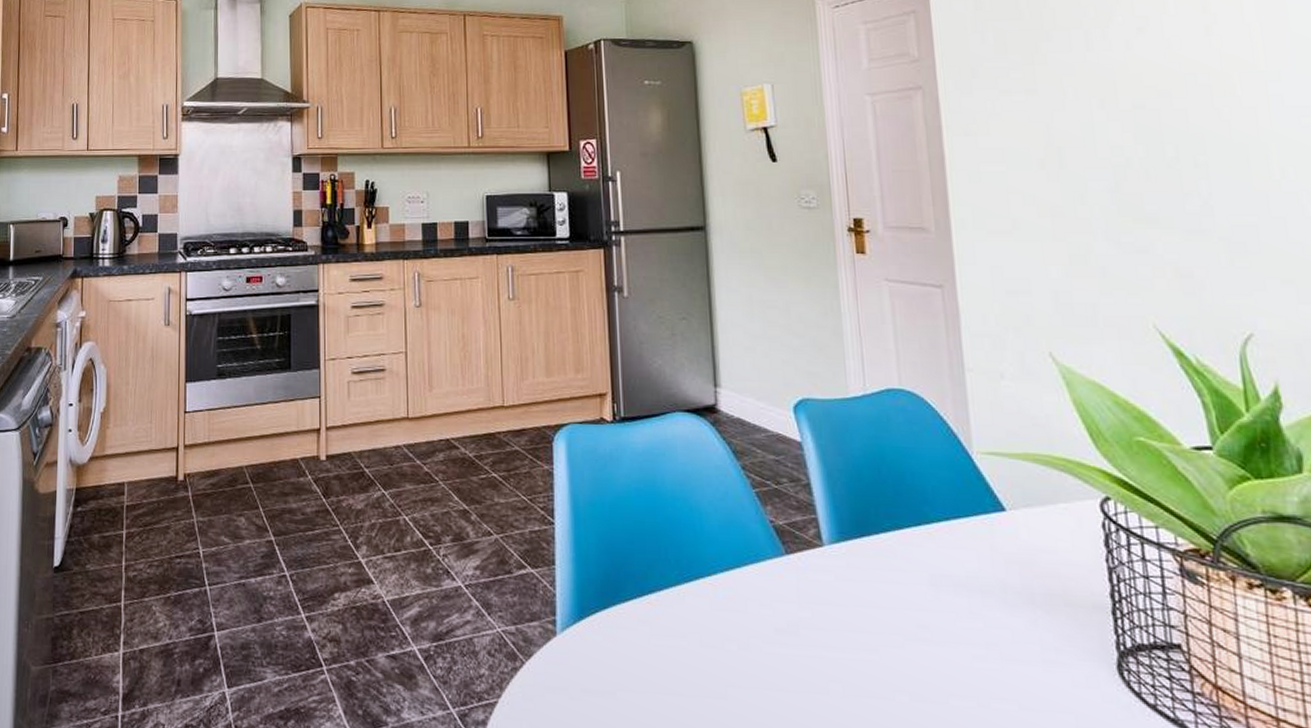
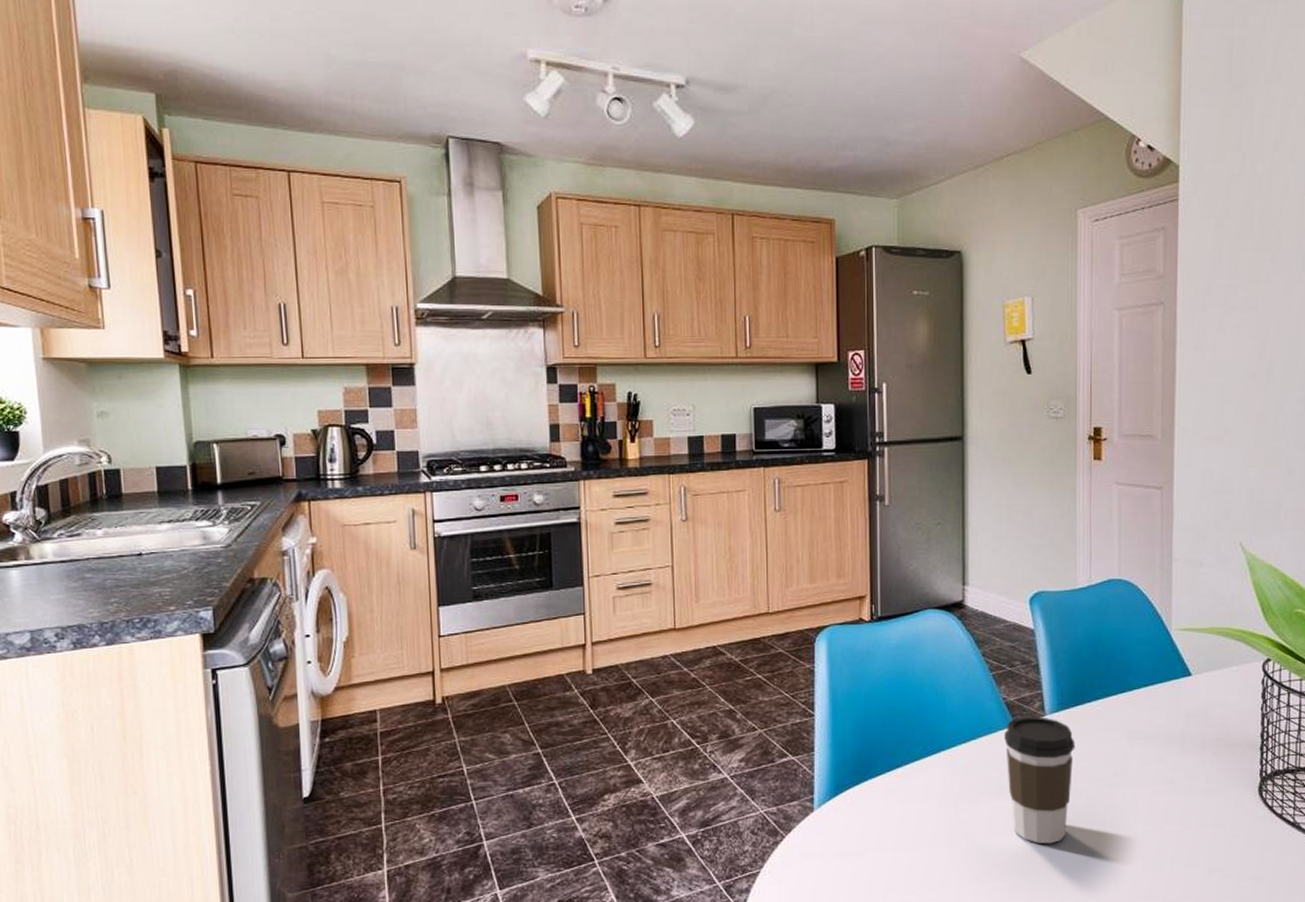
coffee cup: none [774,544,864,710] -> present [1004,716,1075,844]

